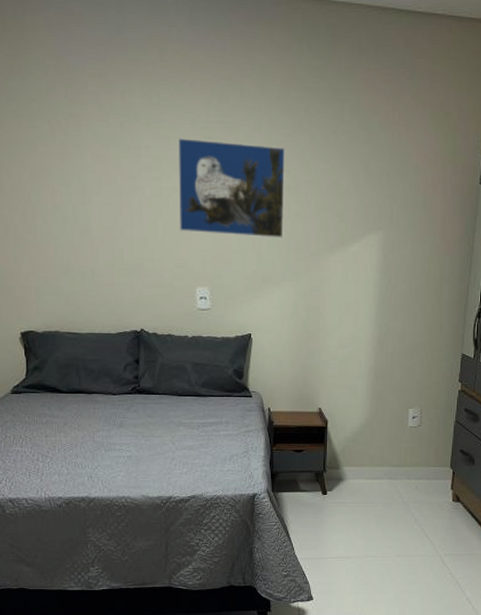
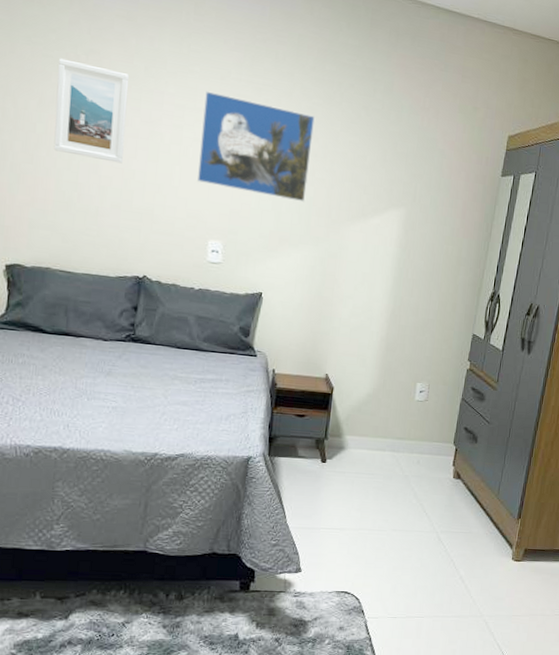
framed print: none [42,127,110,223] -> present [53,58,130,164]

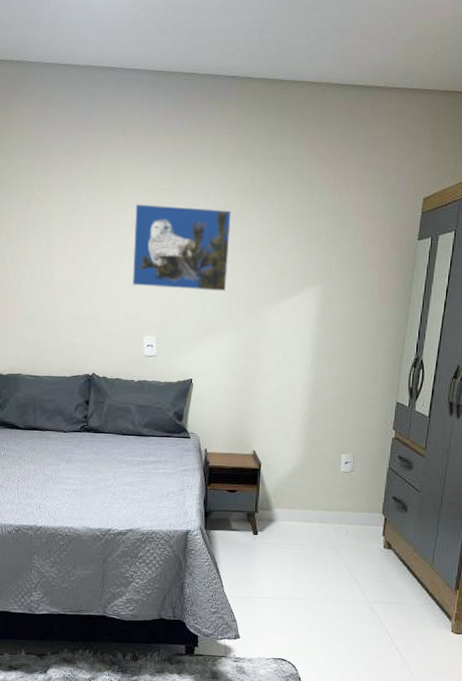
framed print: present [53,58,130,164] -> none [19,197,74,279]

